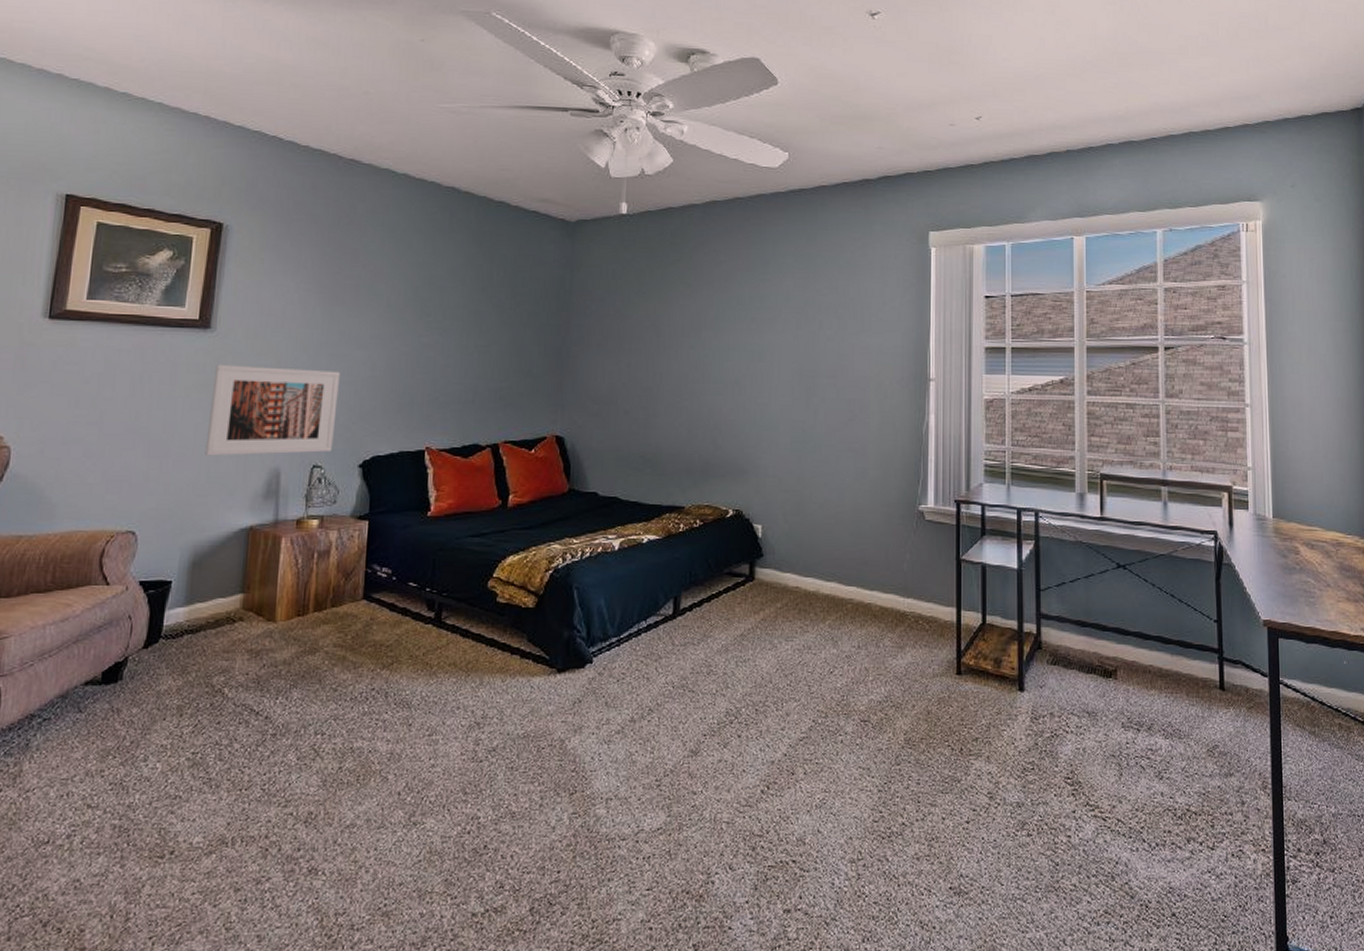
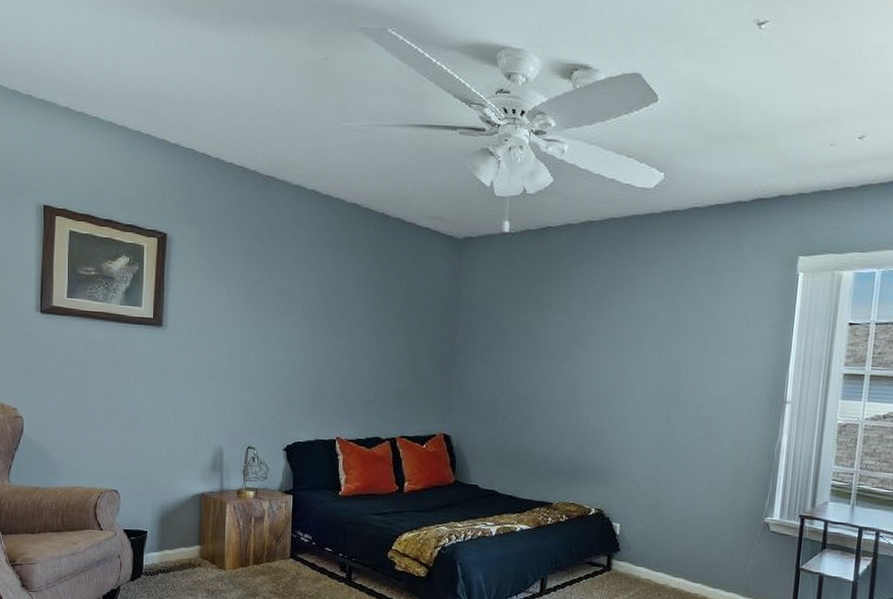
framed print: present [205,364,341,456] -> none [165,357,267,436]

